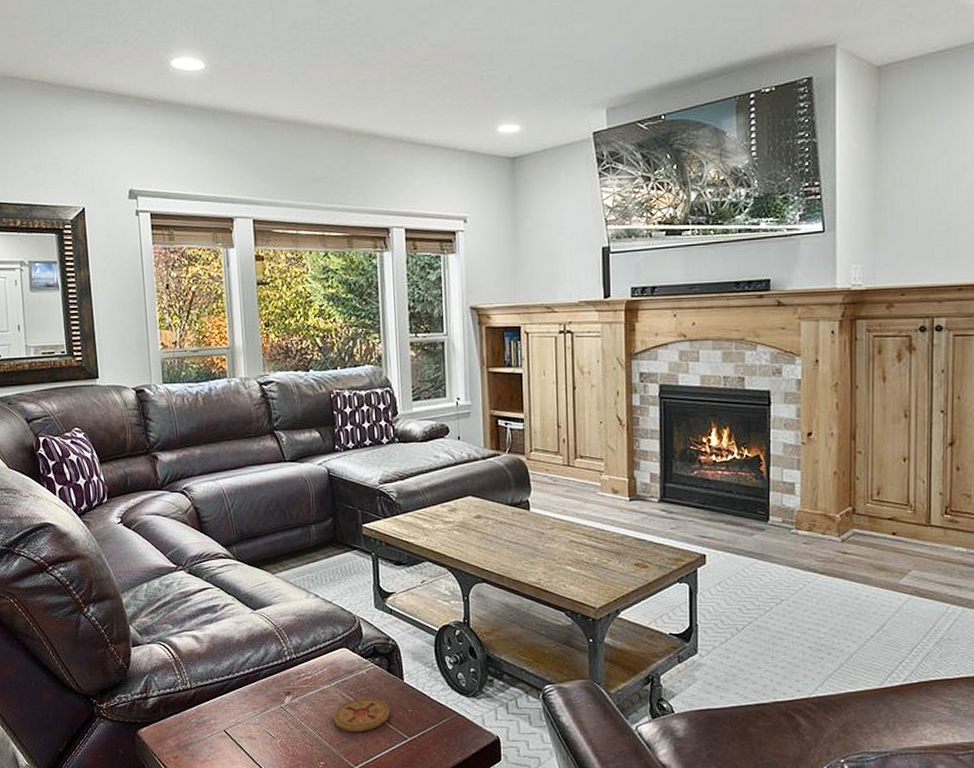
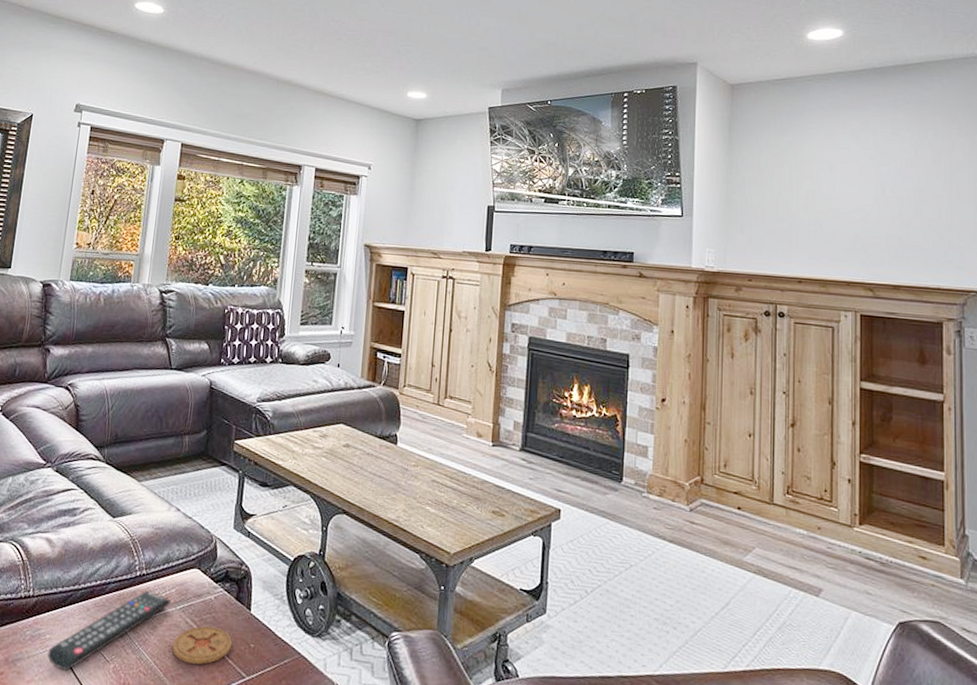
remote control: none [216,673,324,749] -> present [47,591,171,671]

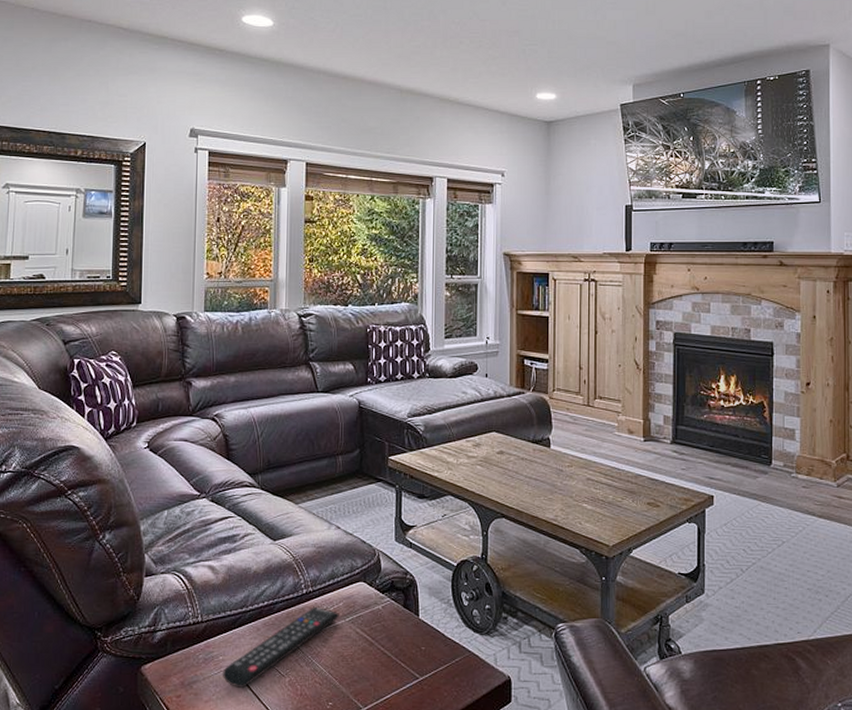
coaster: present [172,626,232,665] -> none [345,634,403,670]

